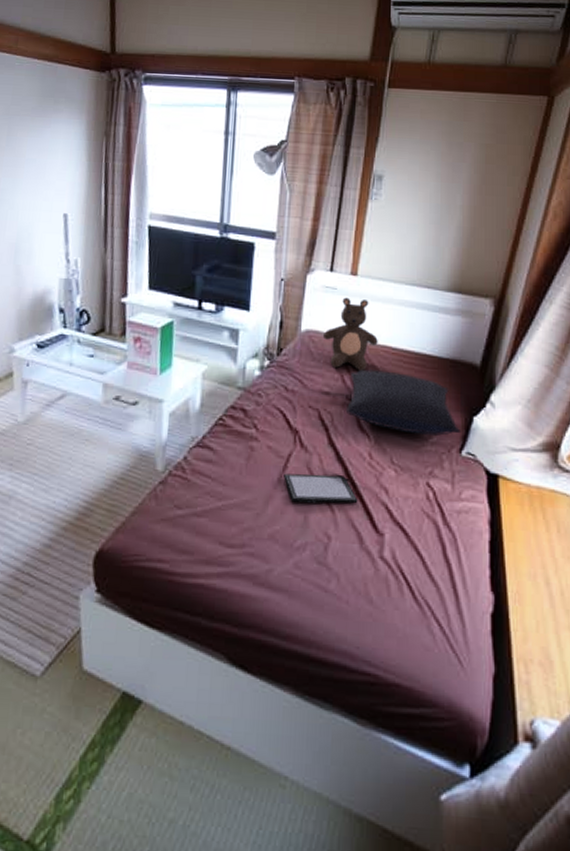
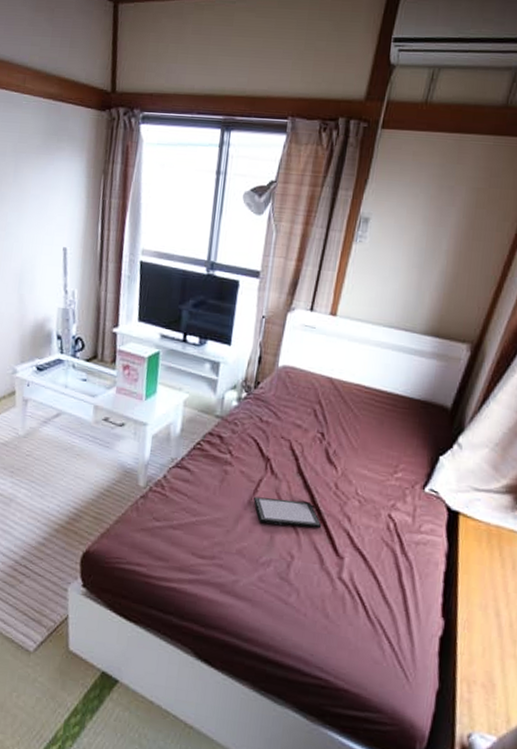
teddy bear: present [322,297,378,371] -> none [298,336,352,407]
pillow: present [347,369,462,436] -> none [317,406,427,472]

